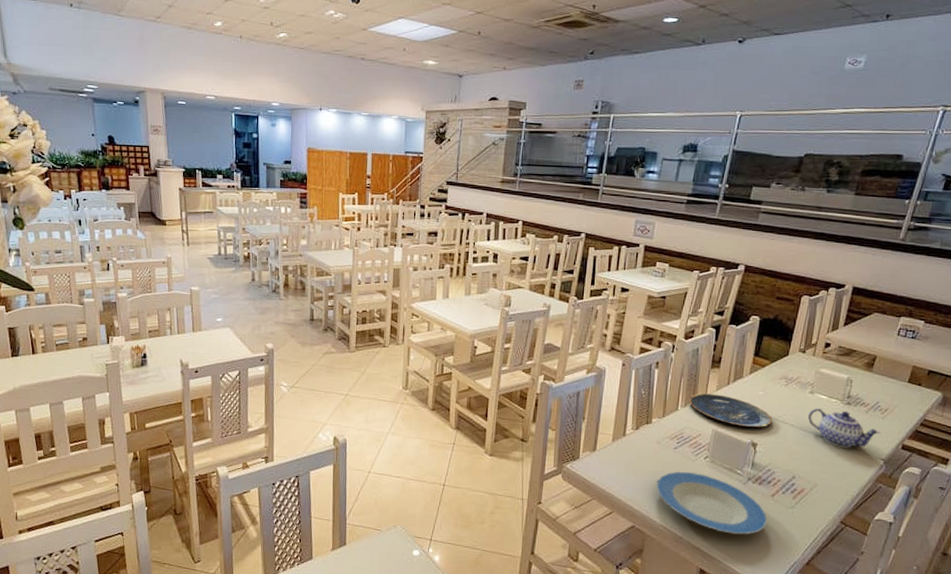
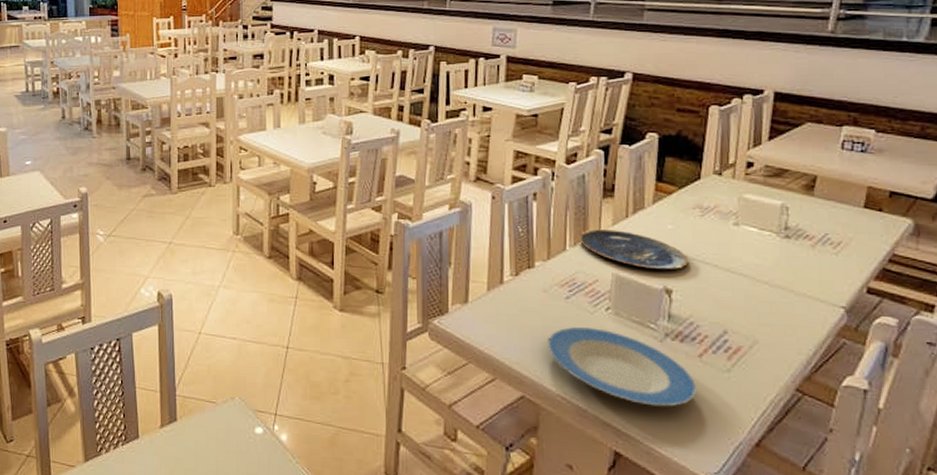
teapot: present [807,408,881,449] -> none [734,243,836,294]

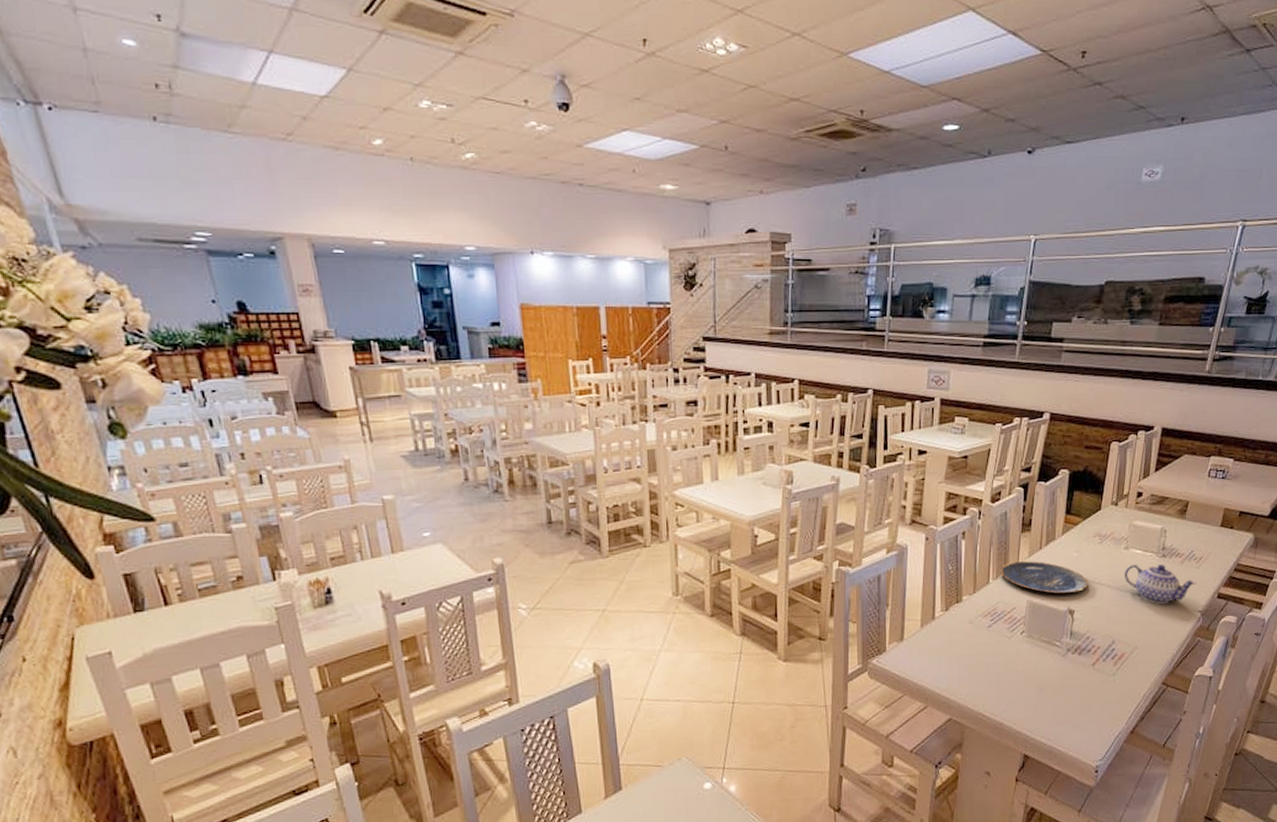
plate: present [548,327,697,407] -> none [972,651,1090,712]
teapot: none [734,243,836,294] -> present [1124,564,1197,605]

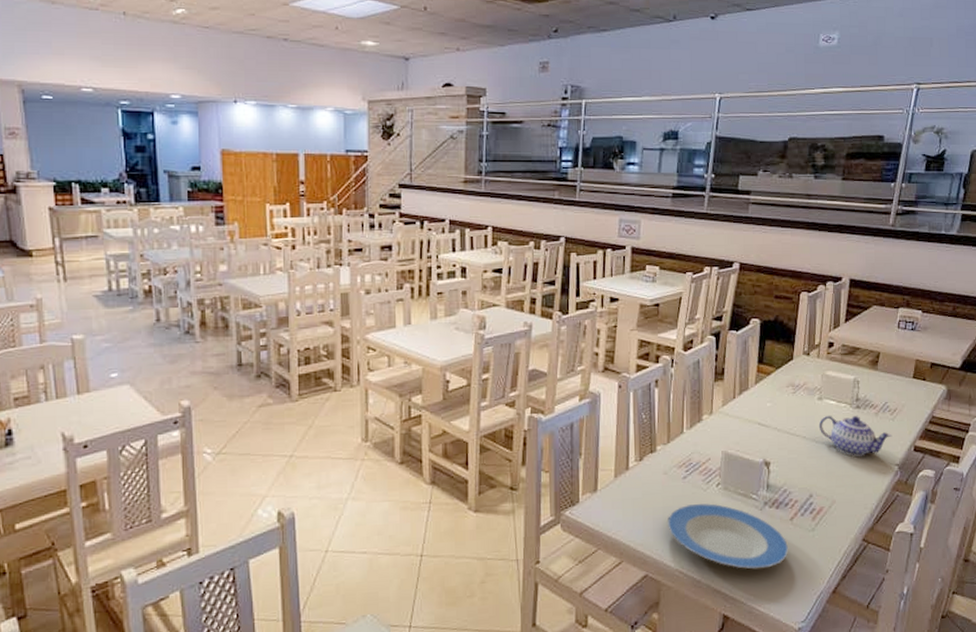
plate: none [972,651,1090,712] -> present [668,503,789,570]
plate: present [1000,561,1088,594] -> none [694,410,783,445]

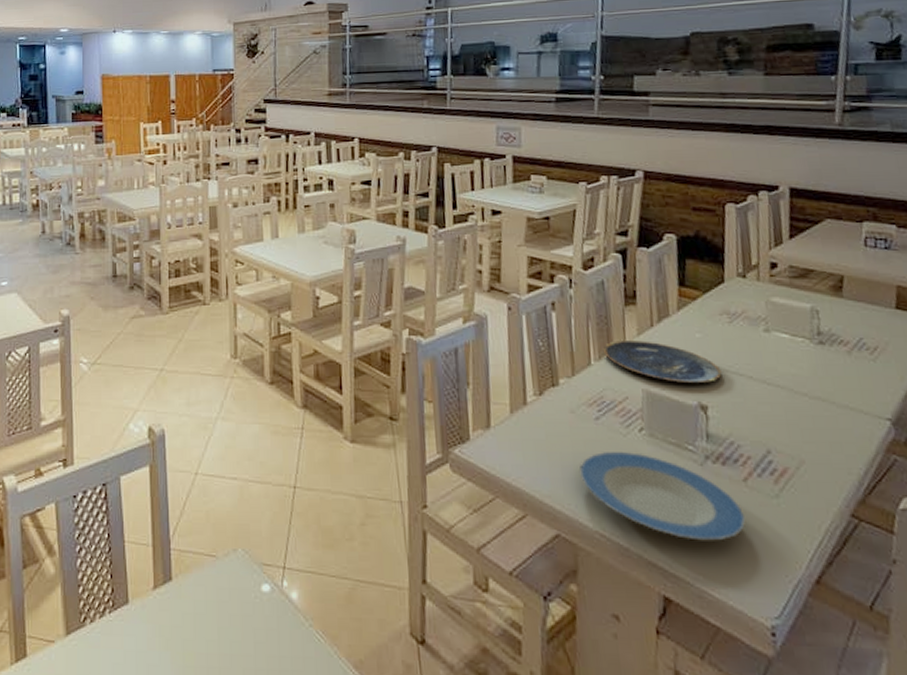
plate: none [694,410,783,445] -> present [602,341,722,384]
teapot: present [818,415,893,457] -> none [768,351,877,407]

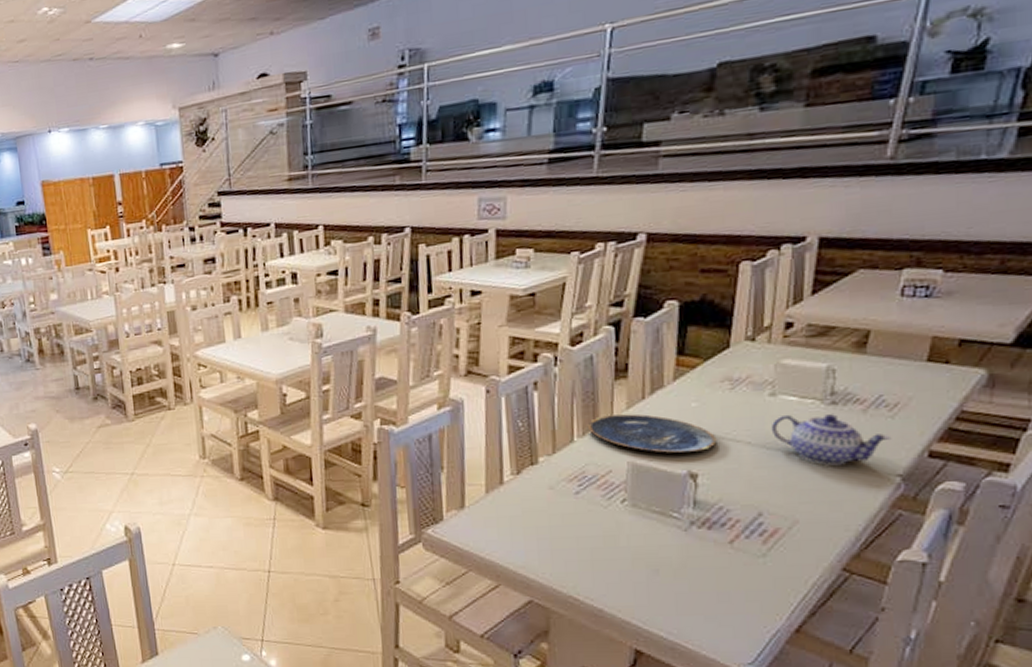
plate: present [580,452,746,541] -> none [556,522,728,600]
teapot: none [768,351,877,407] -> present [771,414,892,467]

